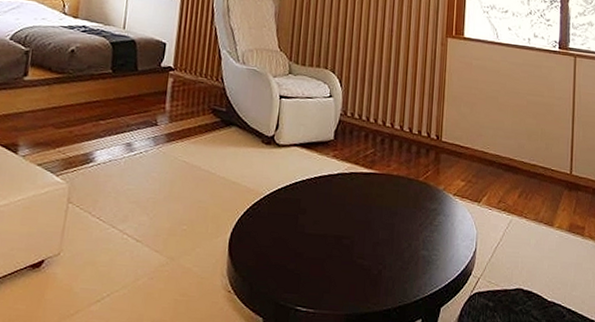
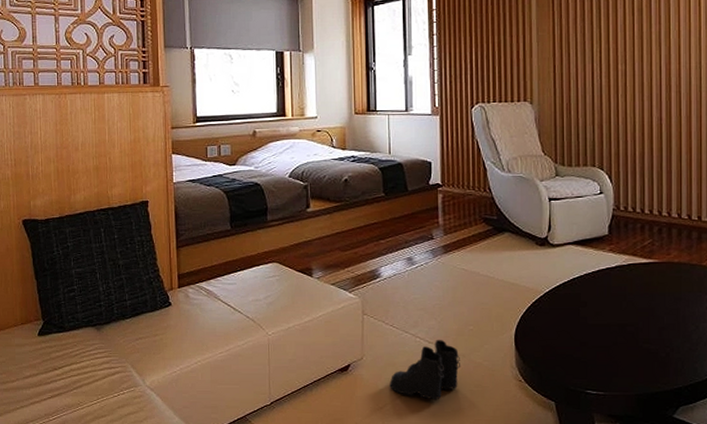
boots: none [85,239,169,309] -> present [389,340,460,400]

